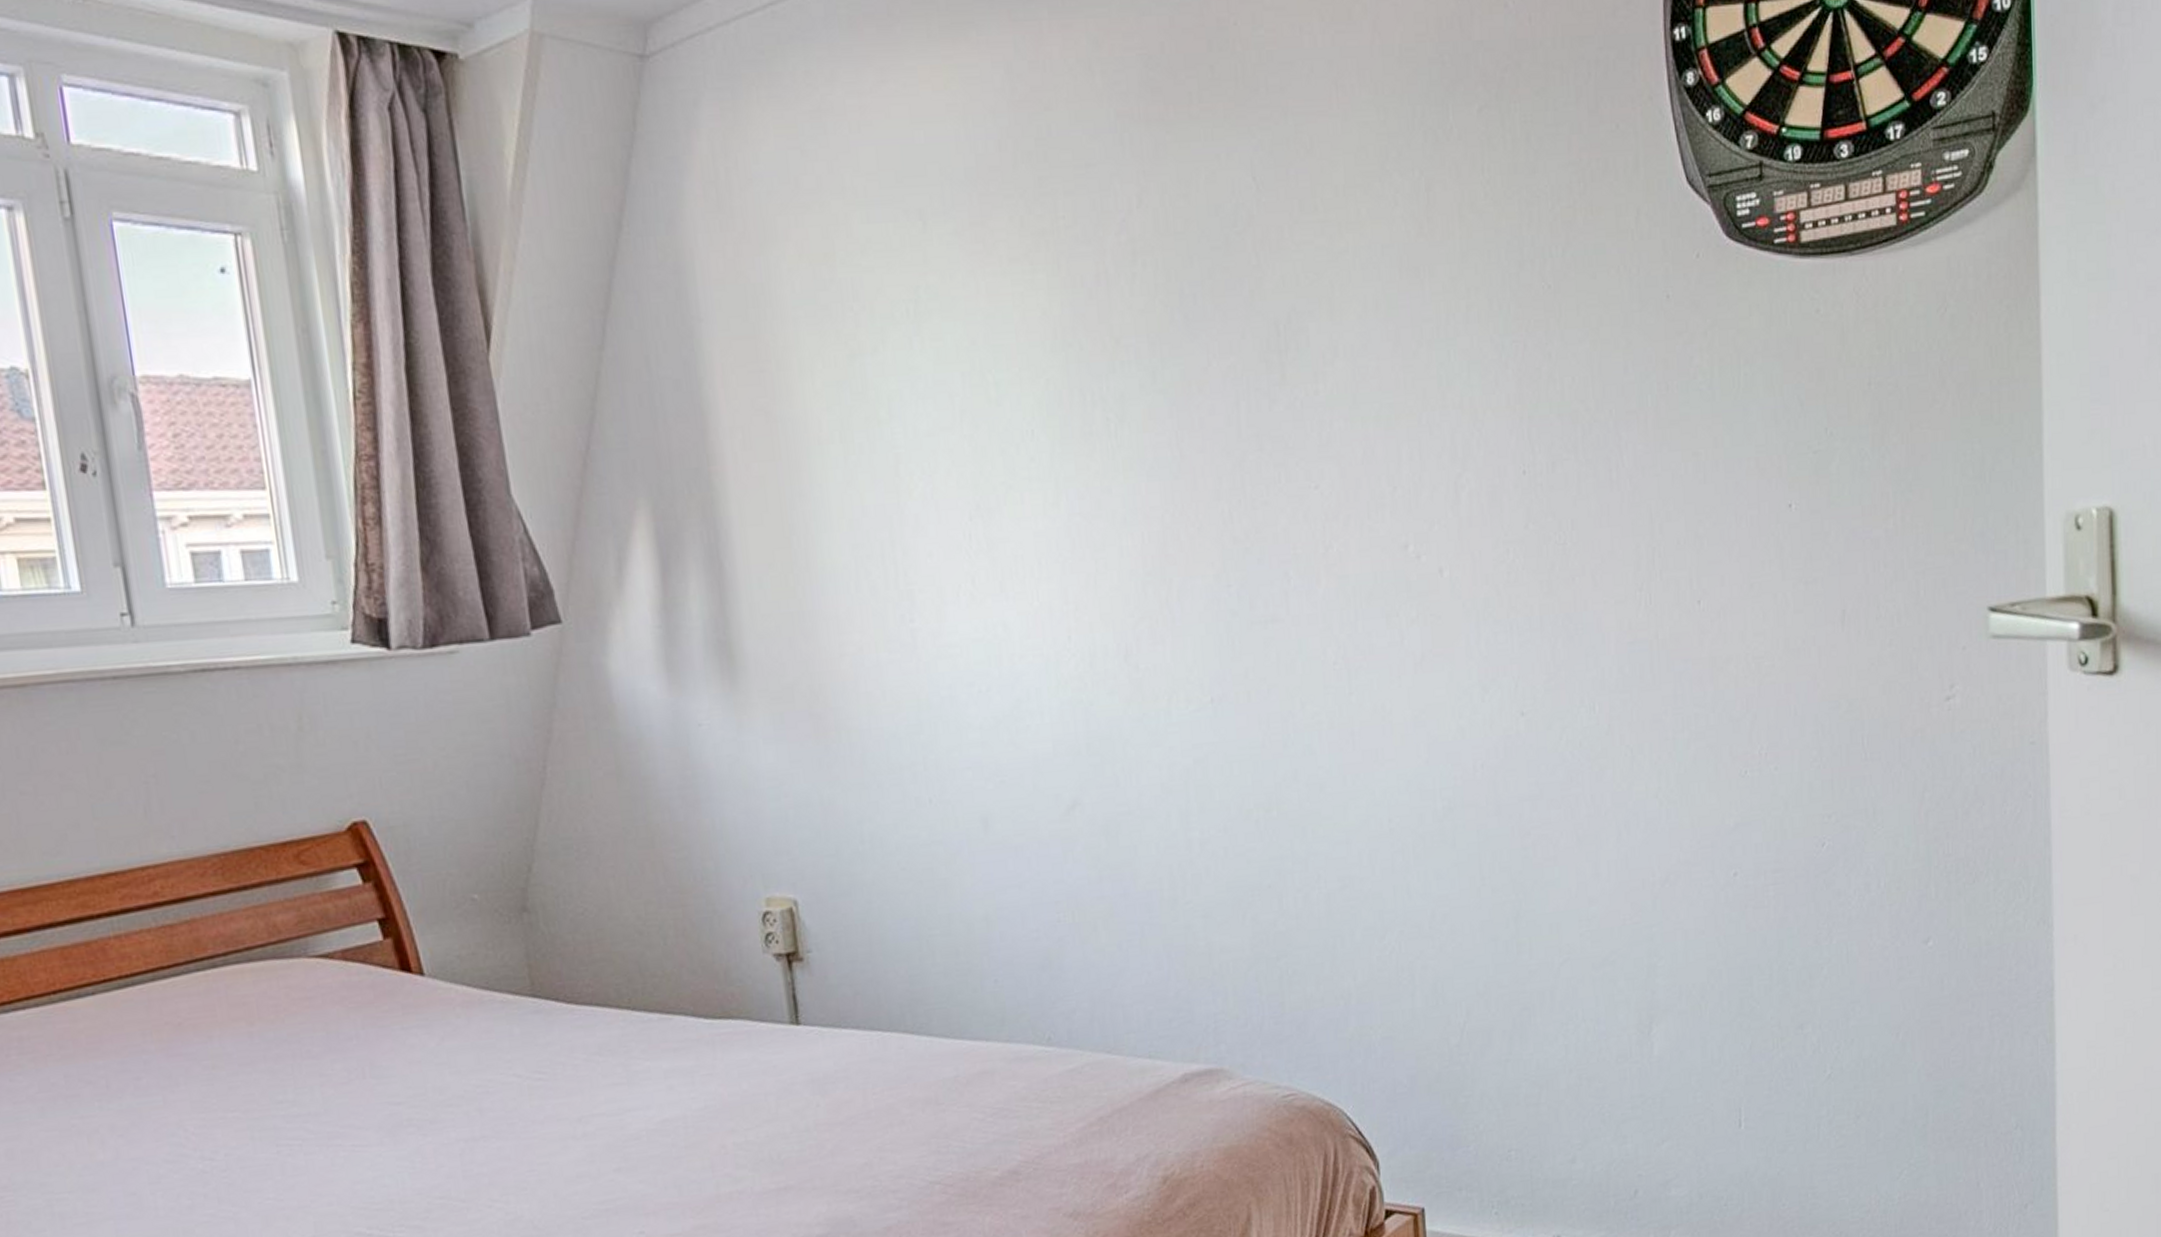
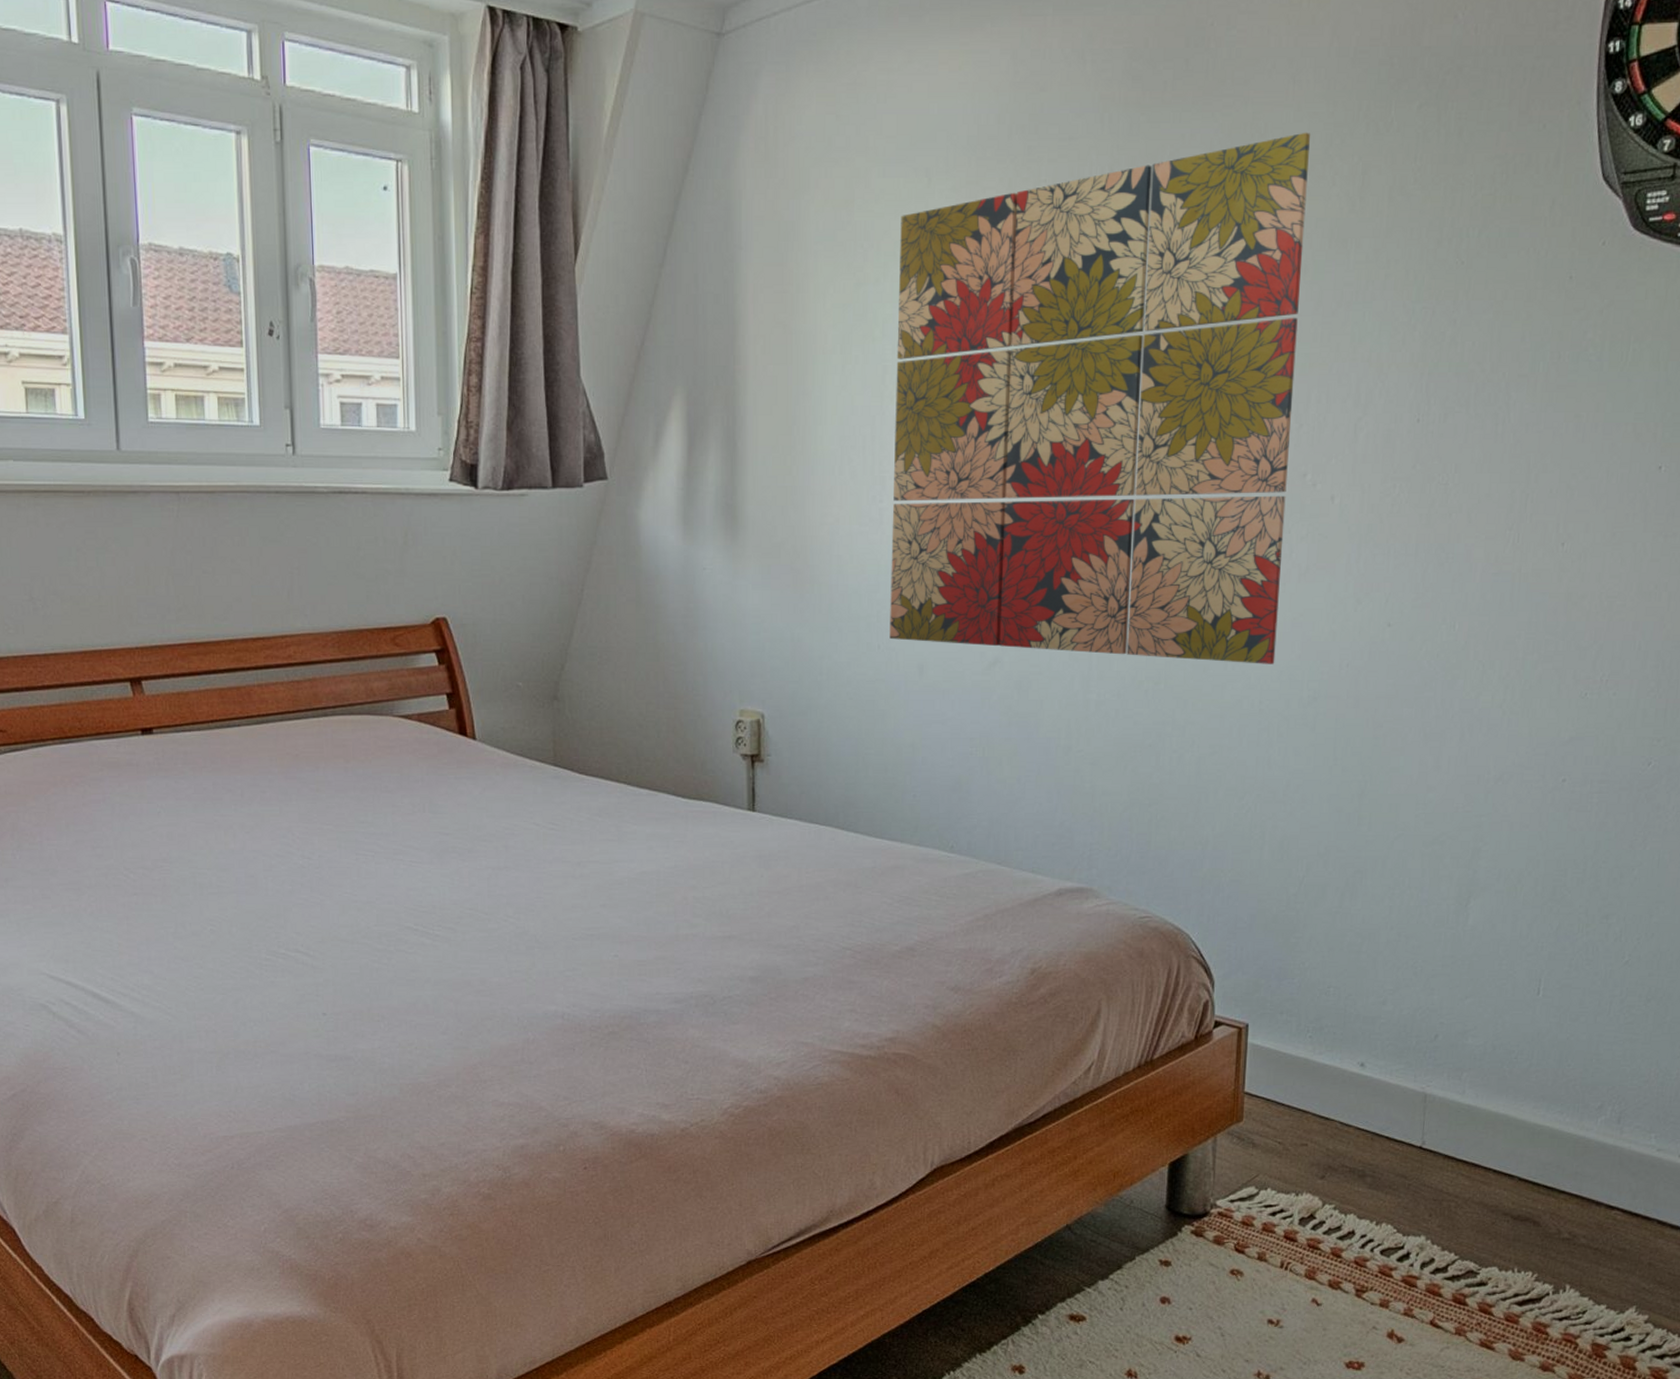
wall art: none [895,144,1400,791] -> present [889,132,1310,664]

